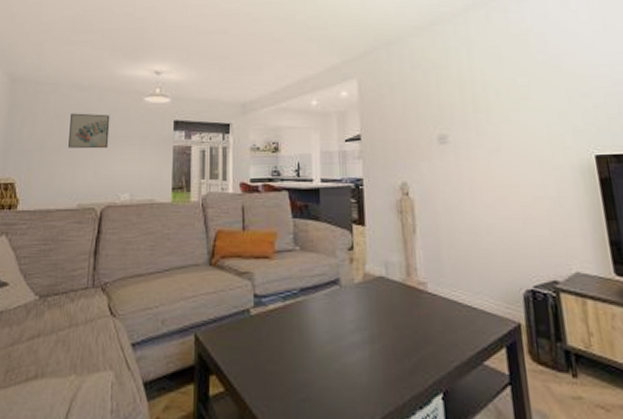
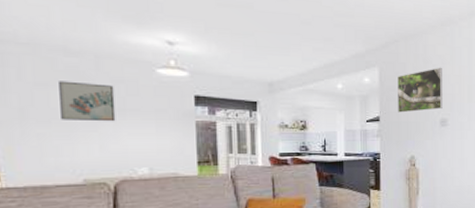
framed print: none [380,72,440,129] -> present [397,67,443,113]

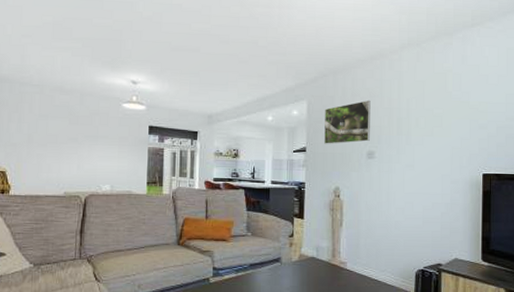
wall art: present [59,81,116,122] -> none [54,113,92,146]

